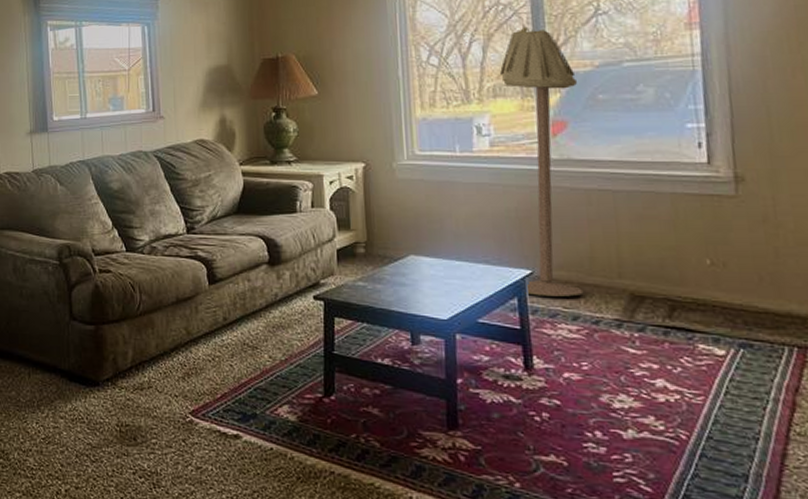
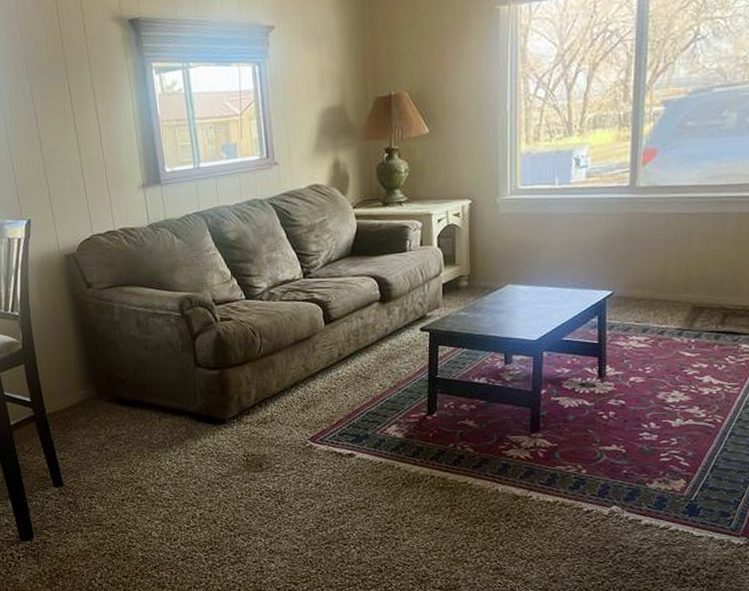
floor lamp: present [500,26,584,297] -> none [602,54,670,314]

